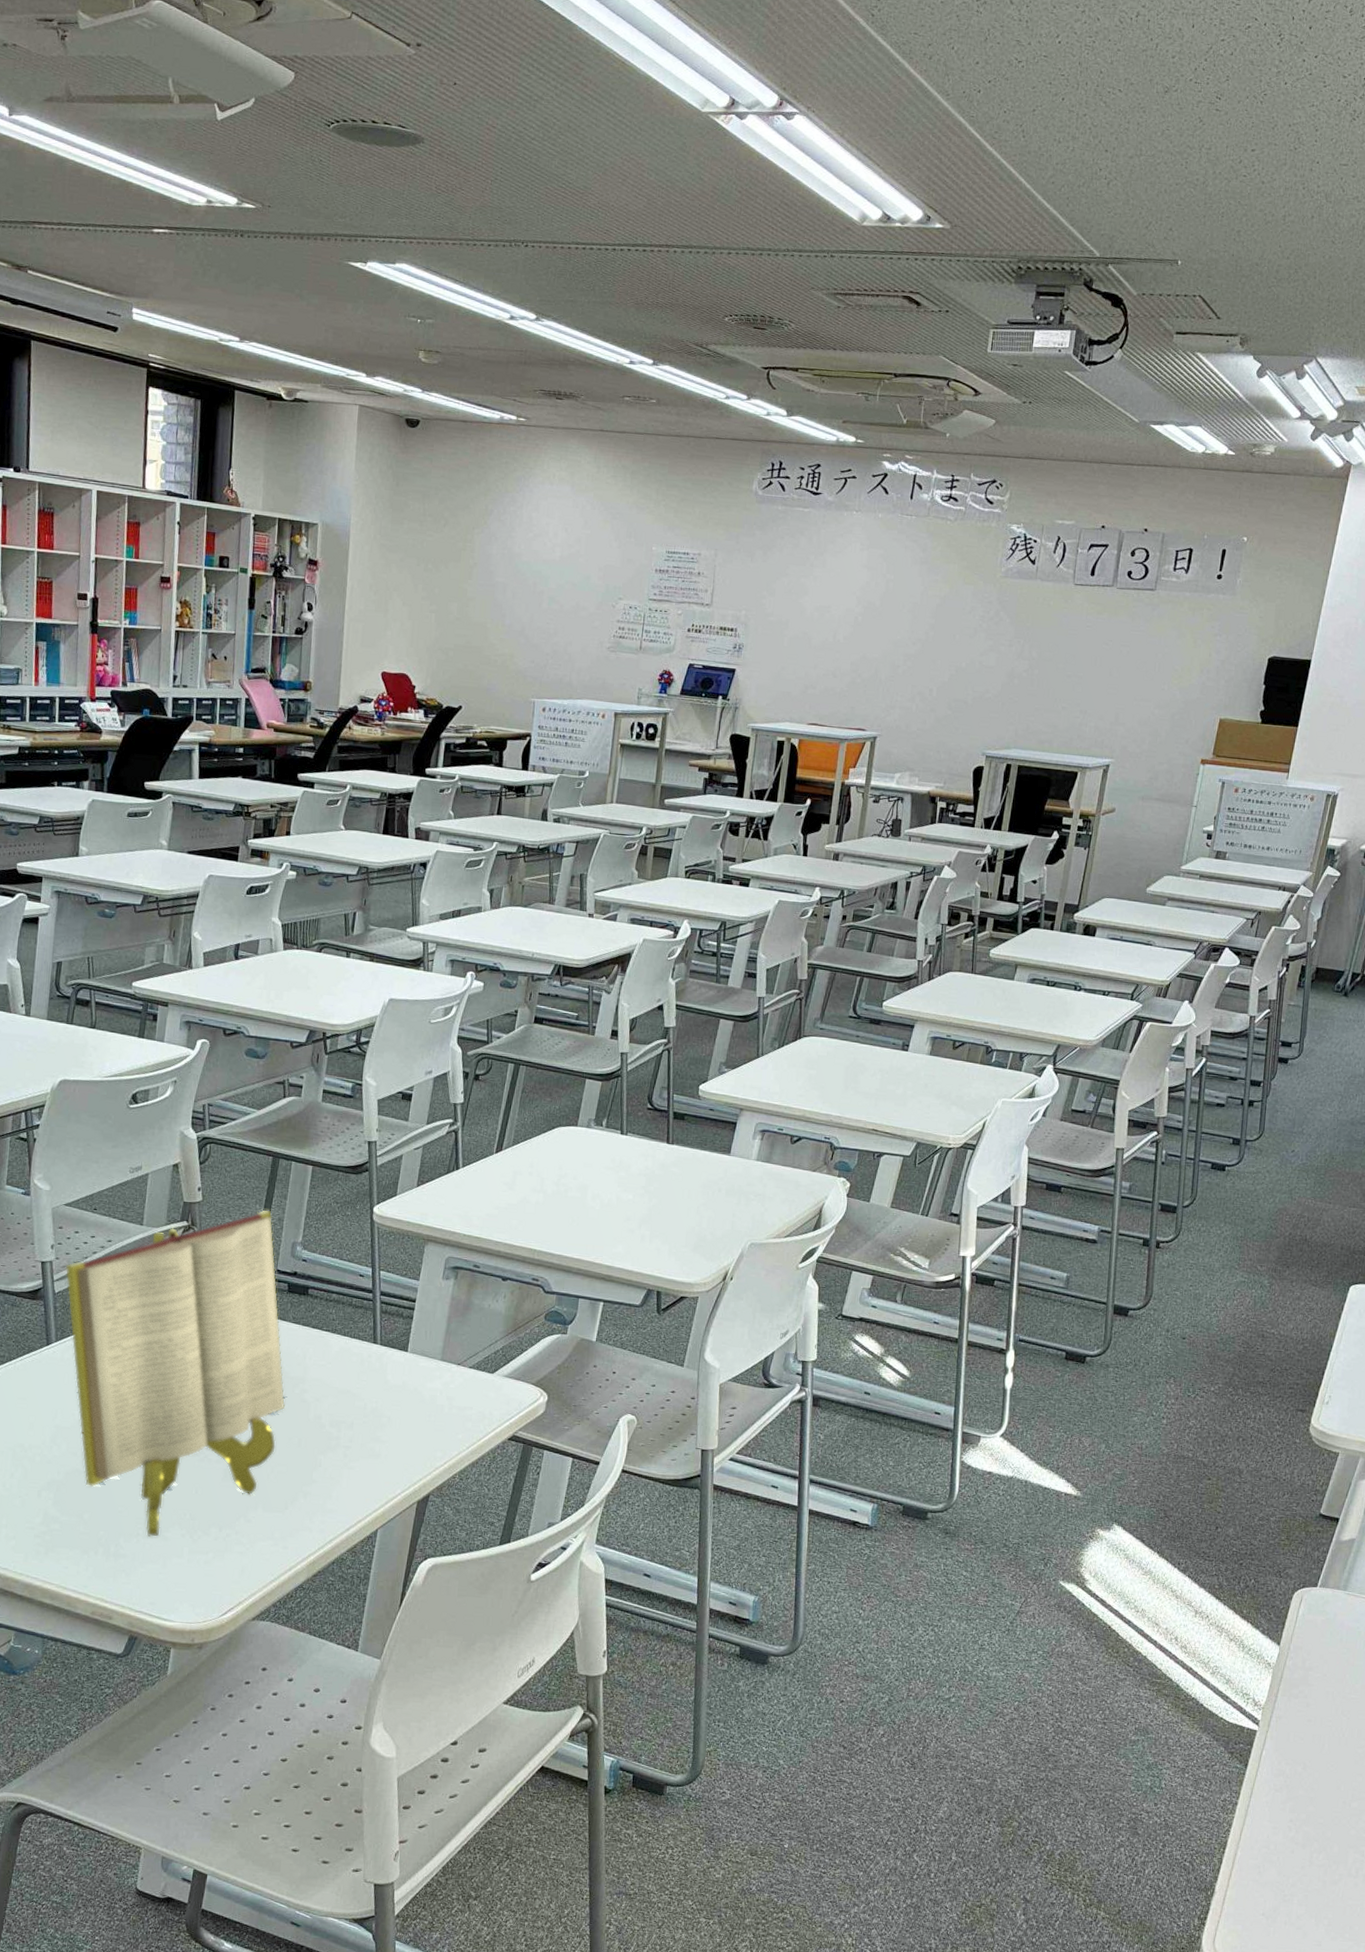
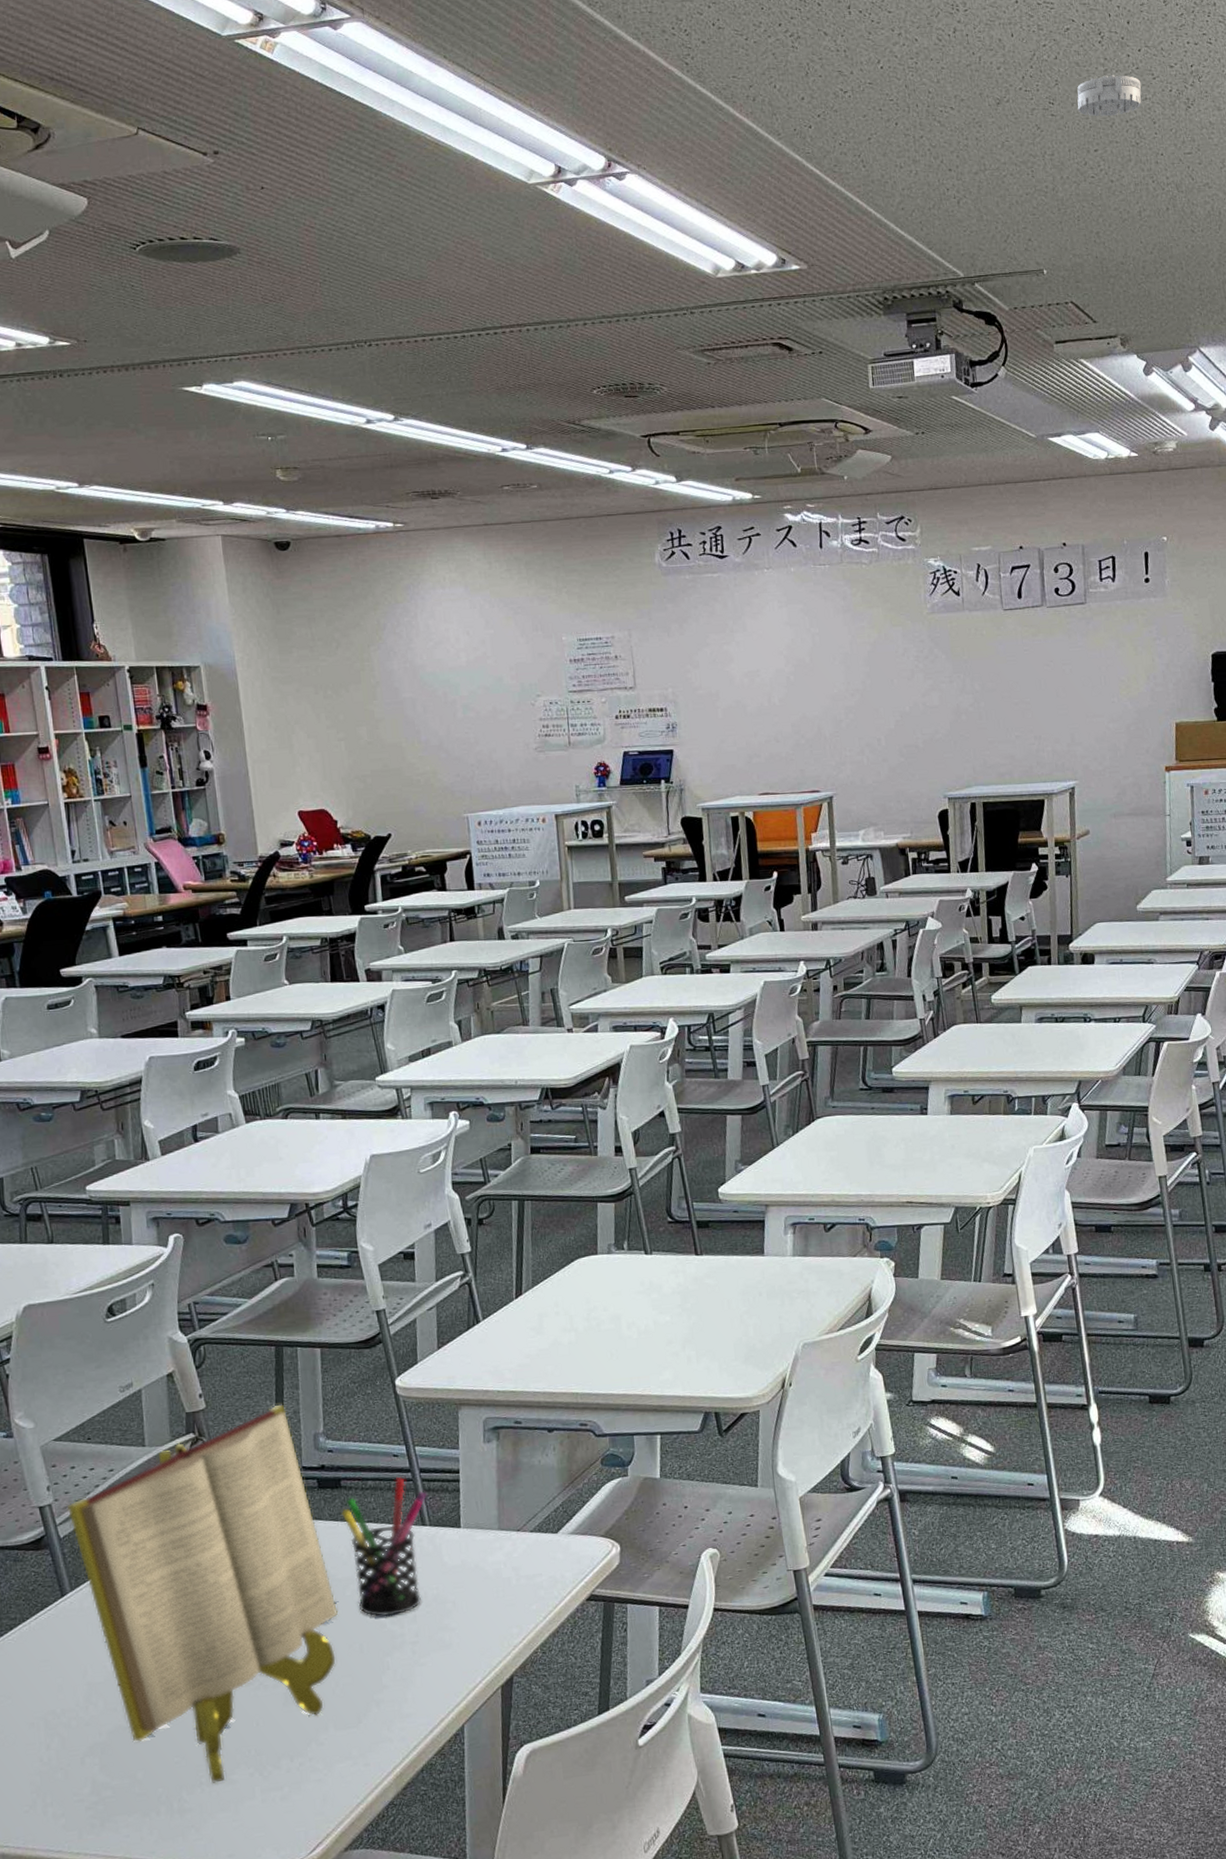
pen holder: none [304,1295,384,1420] -> present [341,1476,428,1617]
smoke detector: none [1243,77,1311,119] -> present [1077,75,1141,117]

